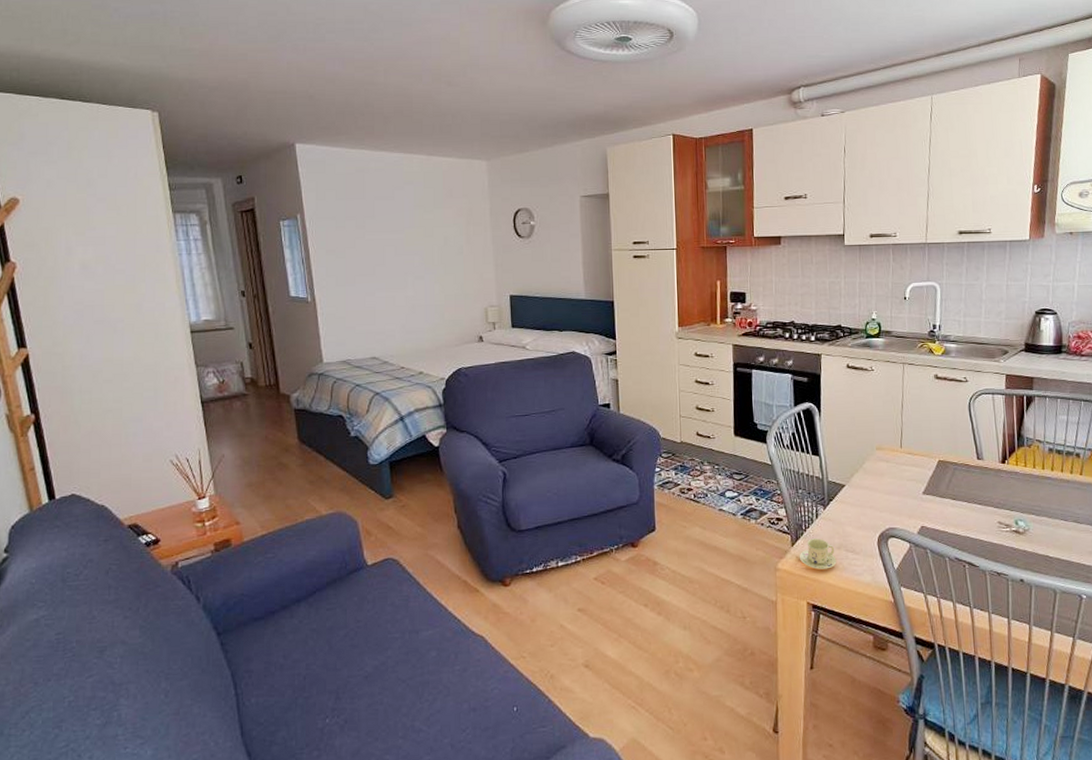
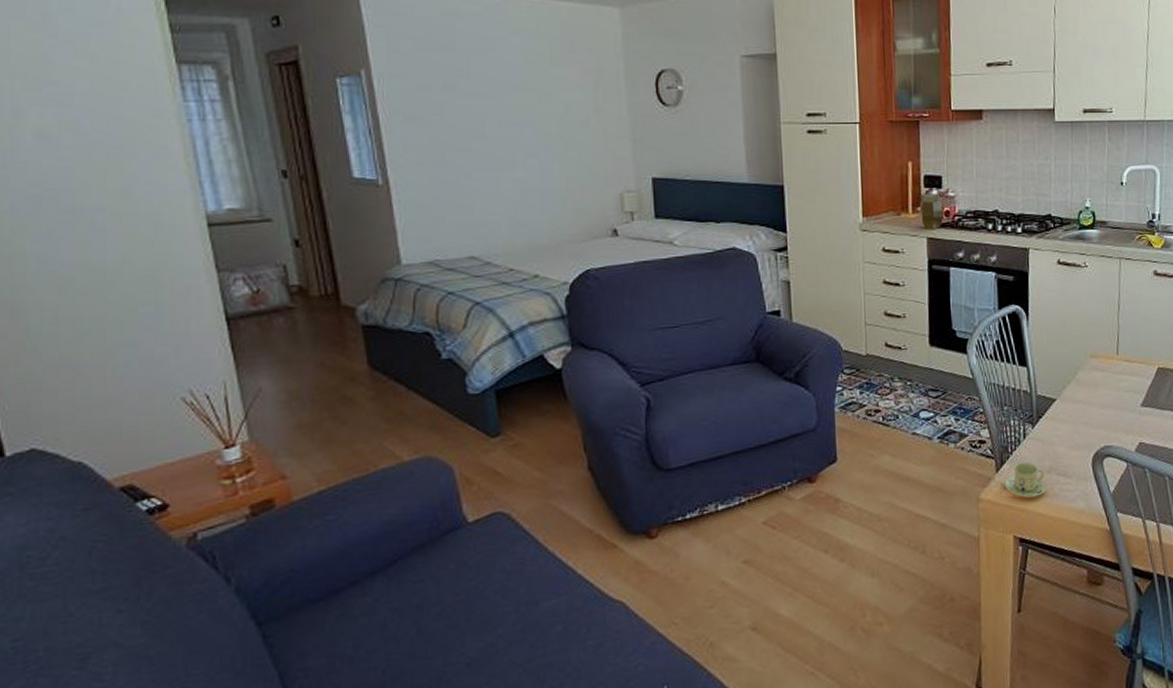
jar: none [726,307,747,338] -> present [919,193,943,230]

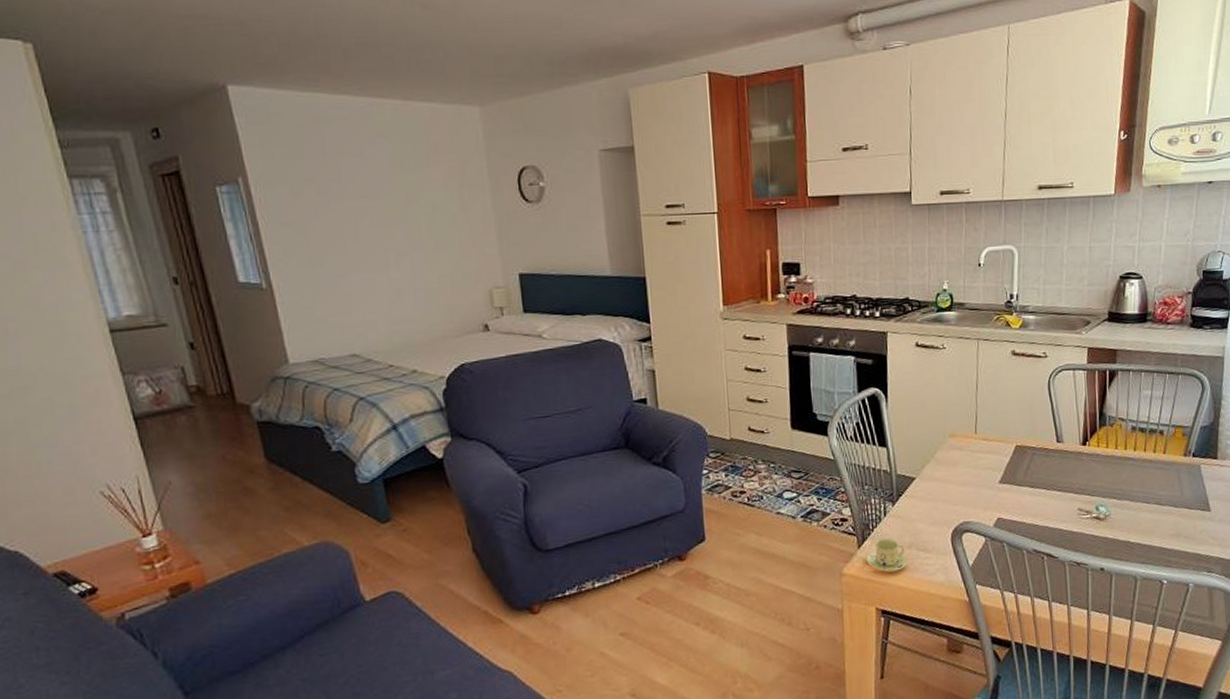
jar: present [919,193,943,230] -> none [778,280,802,317]

